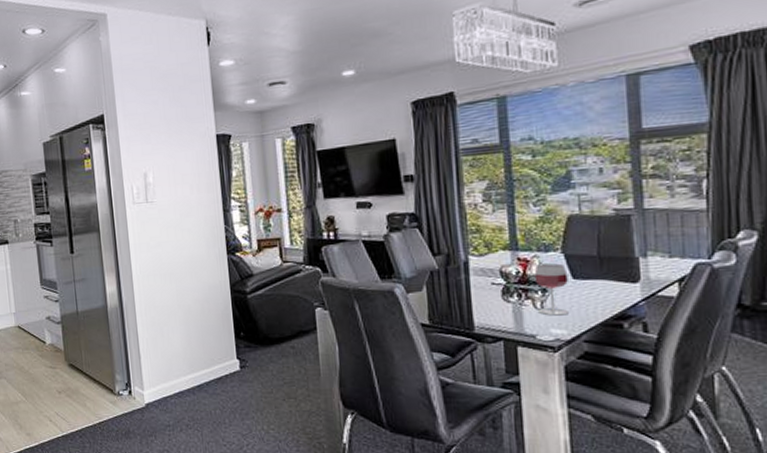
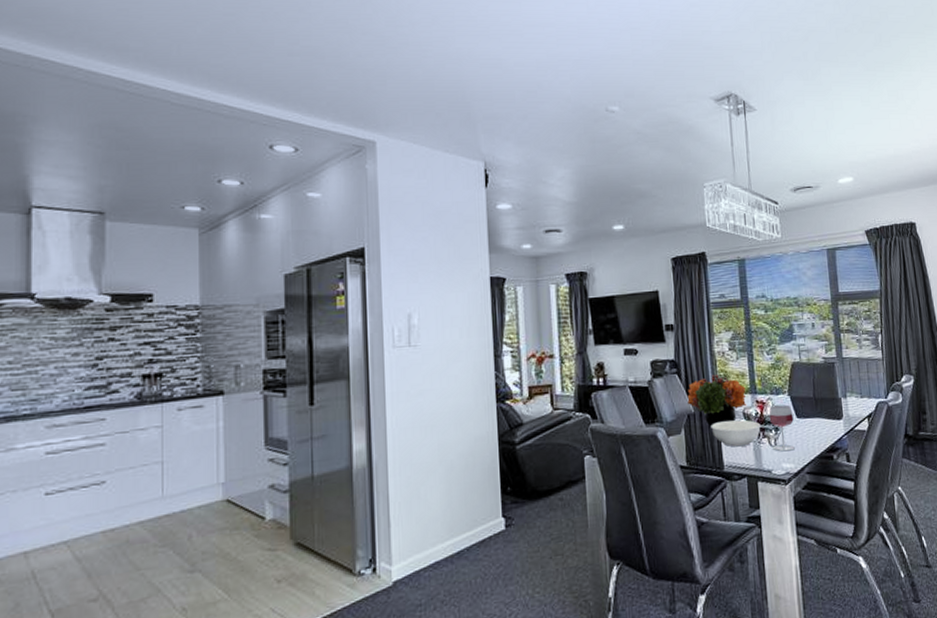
flower arrangement: none [430,228,506,285] -> present [687,374,747,427]
bowl: none [458,279,523,308] -> present [711,420,761,447]

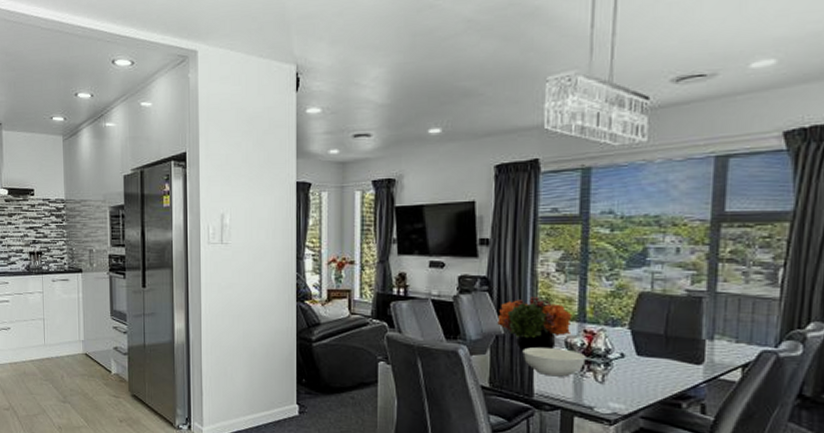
wineglass: present [768,404,795,452] -> none [598,338,632,391]

